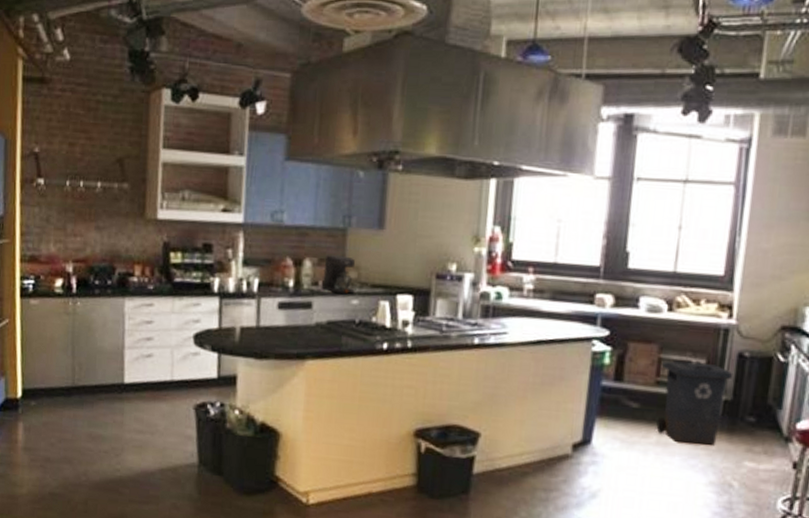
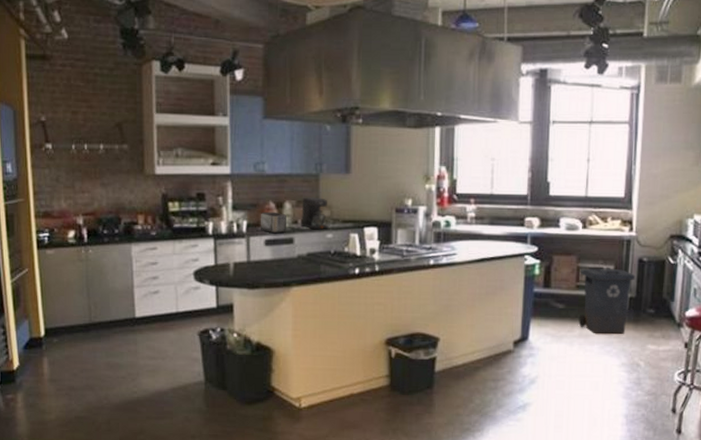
toaster: none [274,269,306,296] -> present [261,211,286,234]

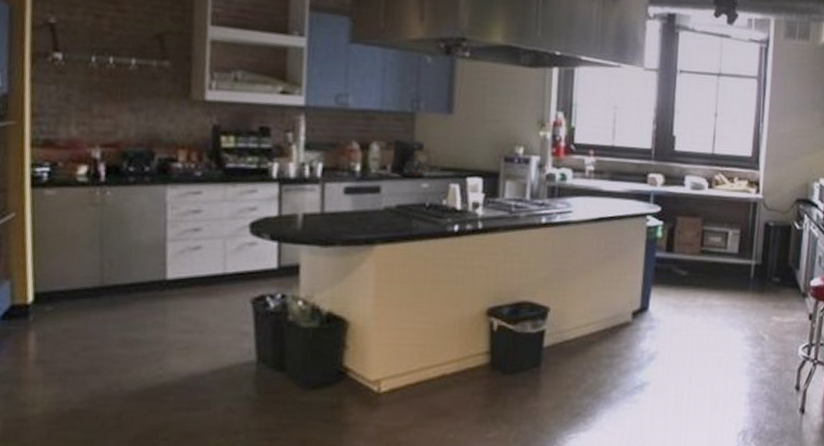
toaster: present [261,211,286,234] -> none [340,153,373,181]
recycling bin: present [578,267,636,335] -> none [702,230,762,305]

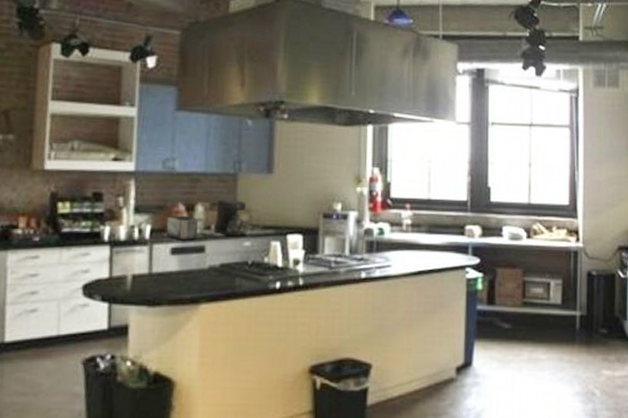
toaster: none [340,153,373,181] -> present [167,215,198,241]

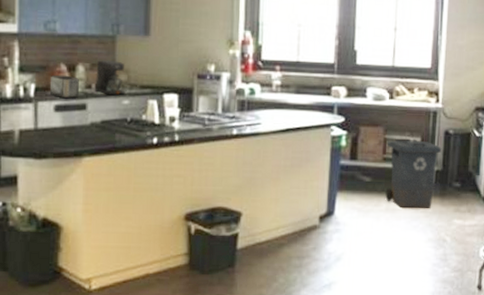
recycling bin: none [527,281,585,359] -> present [385,139,442,209]

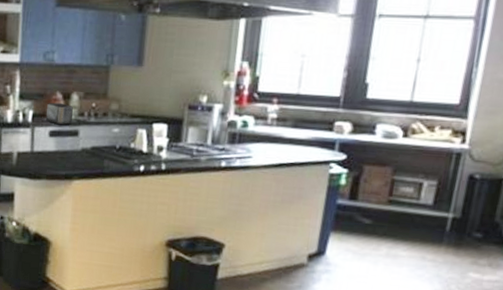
coffee maker: present [95,60,126,96] -> none [87,89,116,124]
recycling bin: present [385,139,442,209] -> none [386,181,463,258]

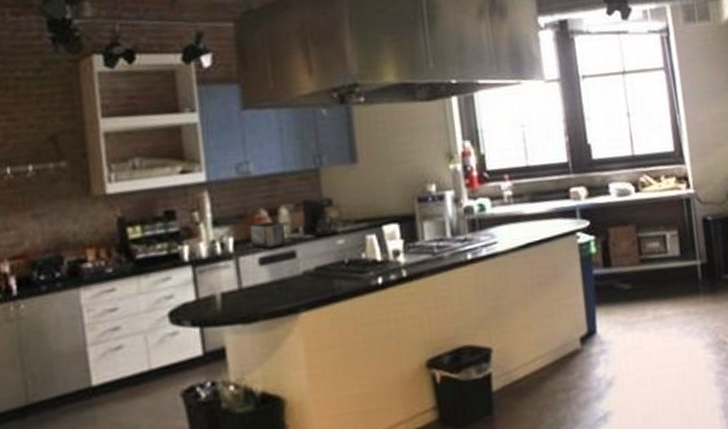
coffee maker: none [87,89,116,124] -> present [301,196,339,237]

